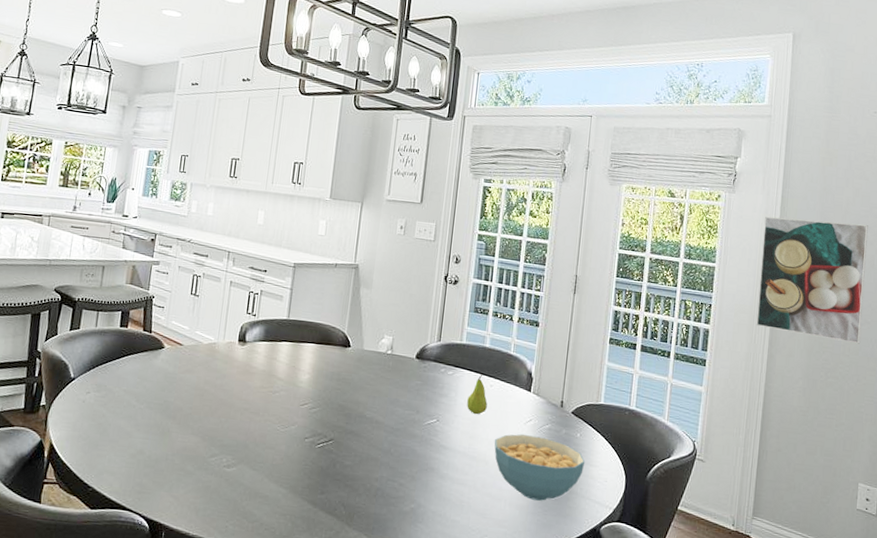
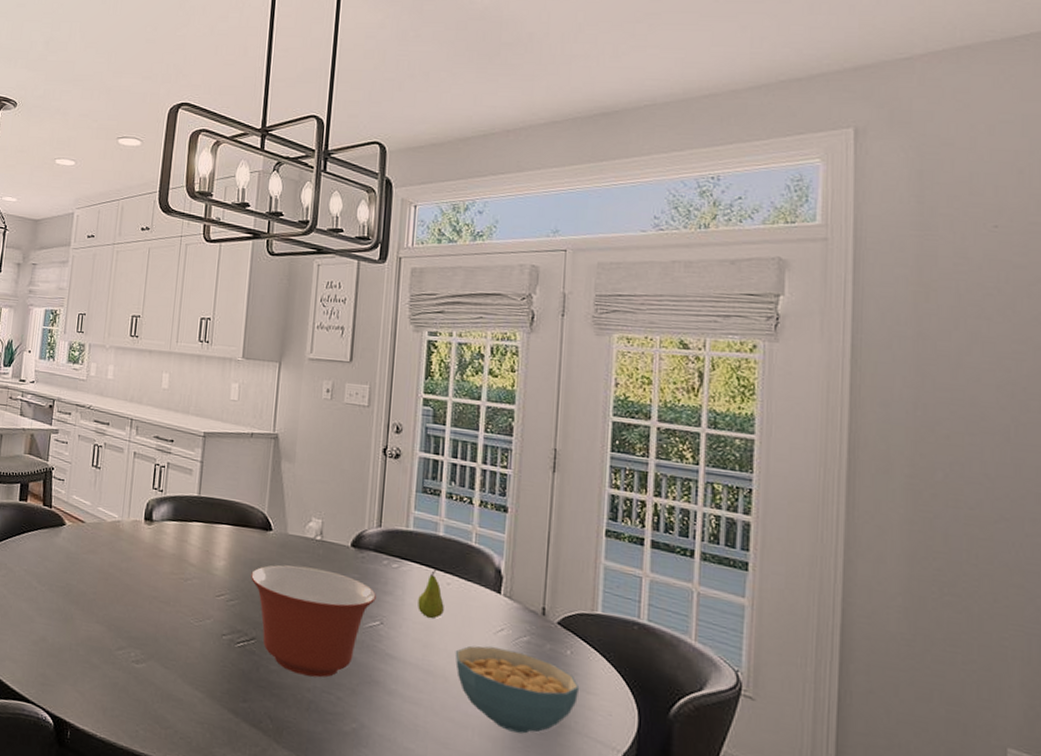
mixing bowl: none [331,376,434,469] -> present [251,565,376,678]
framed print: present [756,216,868,344] -> none [823,372,996,549]

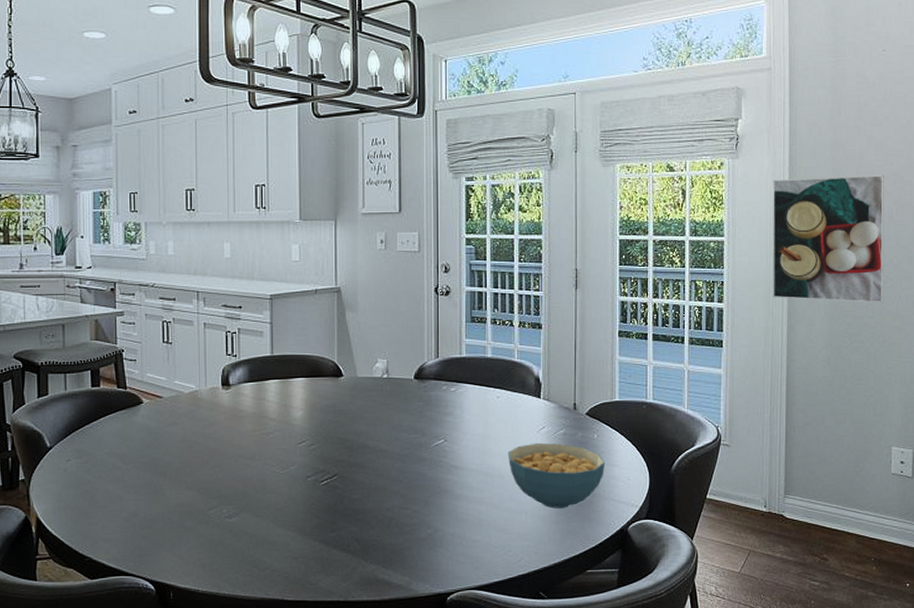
mixing bowl: present [251,565,376,678] -> none [328,403,439,498]
fruit: present [418,569,444,619] -> none [474,386,496,429]
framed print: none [823,372,996,549] -> present [773,175,884,303]

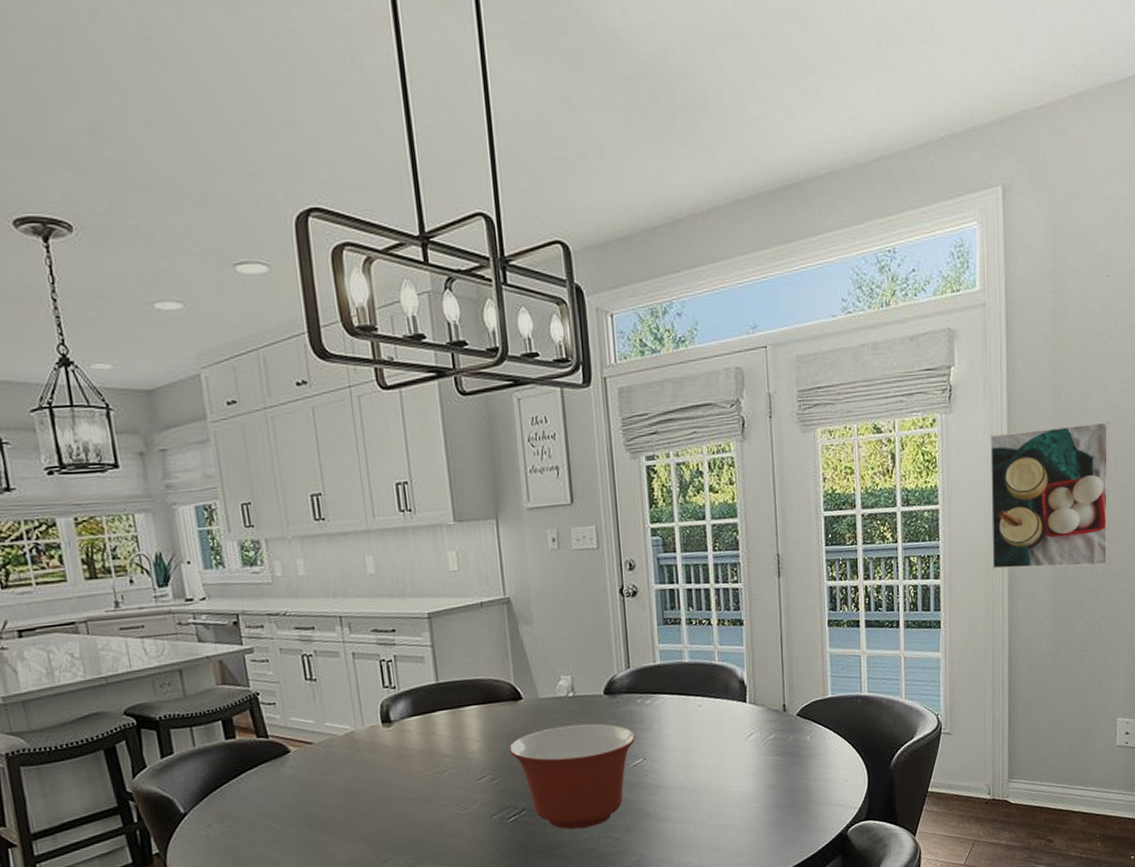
mixing bowl: none [328,403,439,498] -> present [509,723,636,830]
cereal bowl: present [507,443,606,509] -> none [713,749,821,820]

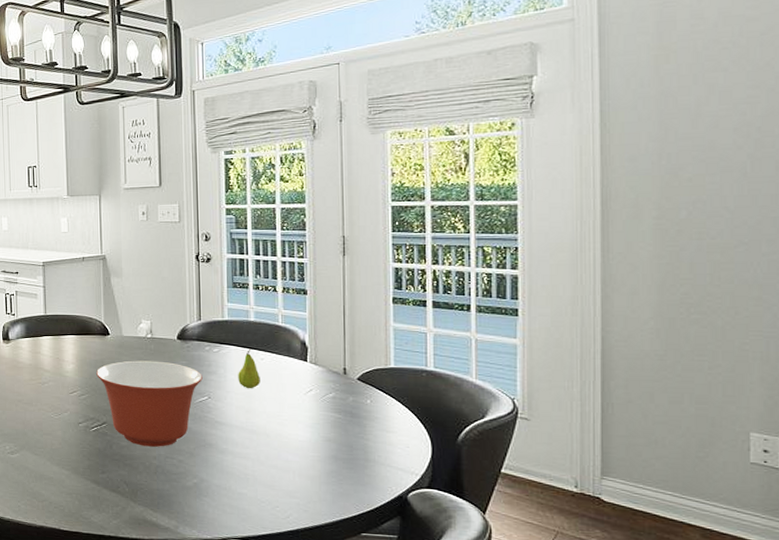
fruit: none [674,695,699,743] -> present [238,348,260,389]
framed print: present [990,422,1109,569] -> none [579,126,734,270]

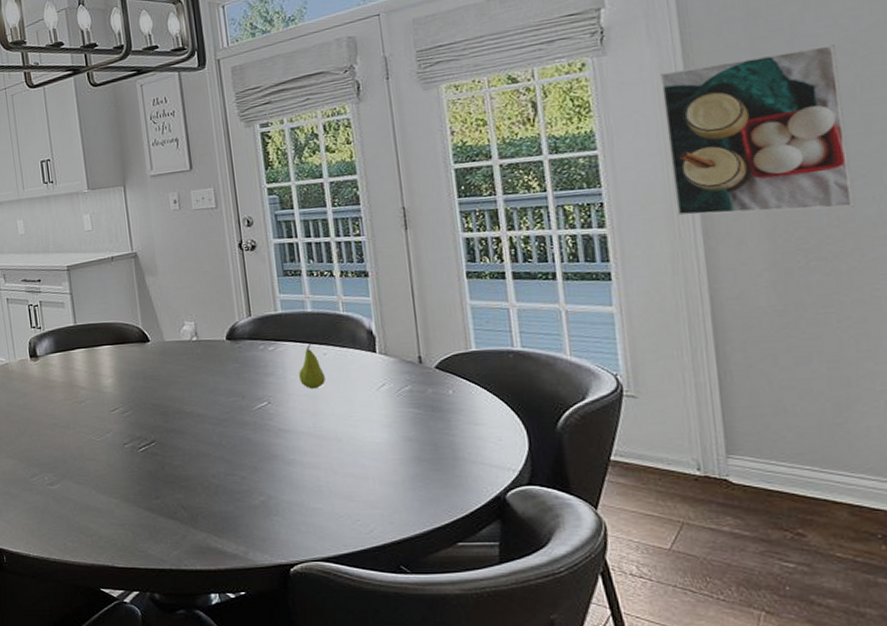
mixing bowl: present [96,360,203,447] -> none [138,366,260,464]
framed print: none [579,126,734,270] -> present [660,45,854,216]

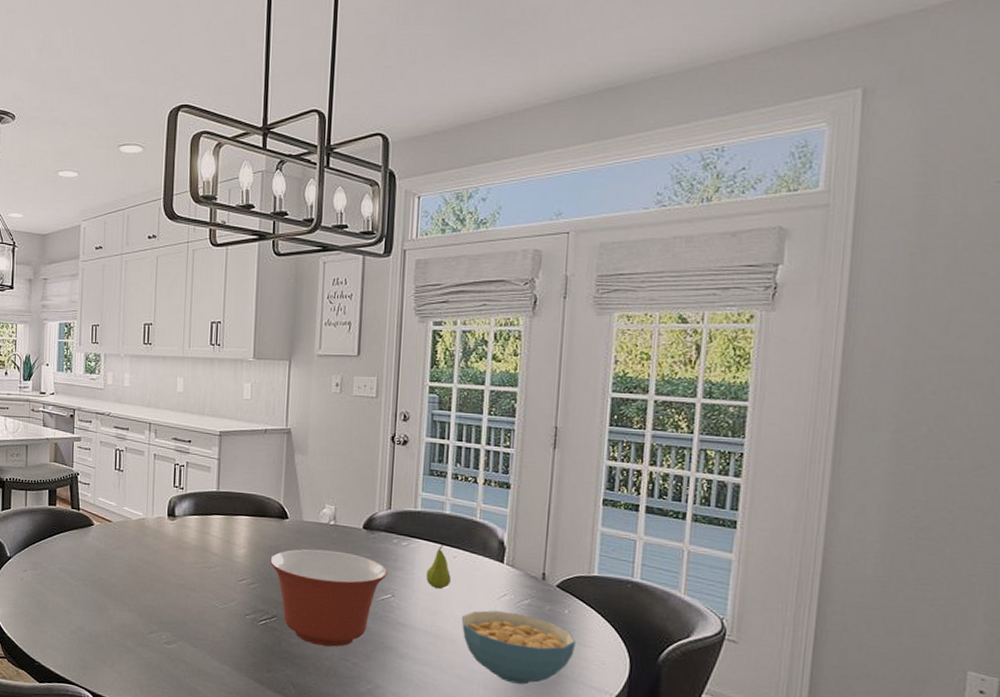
mixing bowl: none [138,366,260,464] -> present [270,549,387,647]
cereal bowl: none [343,401,468,474] -> present [461,610,577,685]
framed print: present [660,45,854,216] -> none [809,336,985,495]

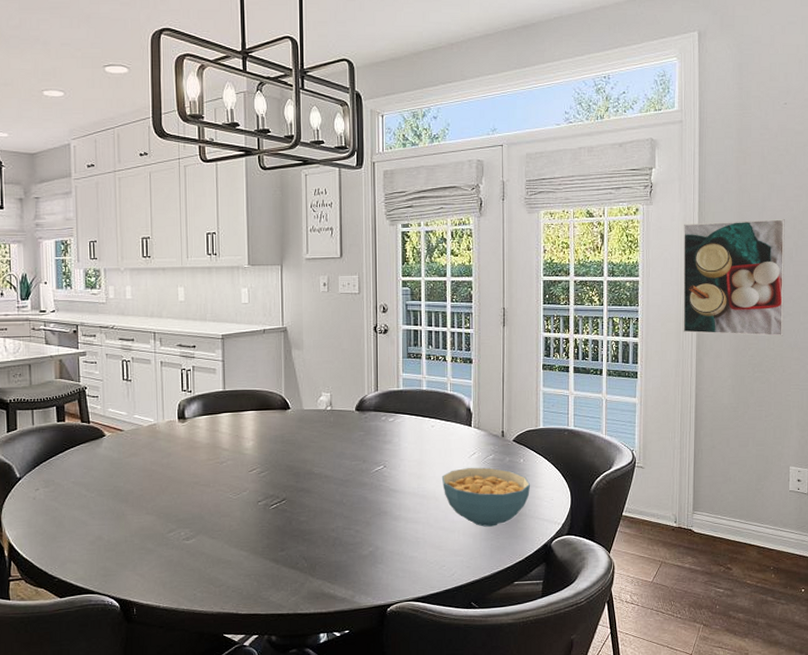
mixing bowl: present [270,549,387,647] -> none [276,433,379,520]
fruit: present [426,544,451,590] -> none [411,417,431,456]
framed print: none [809,336,985,495] -> present [683,219,785,337]

